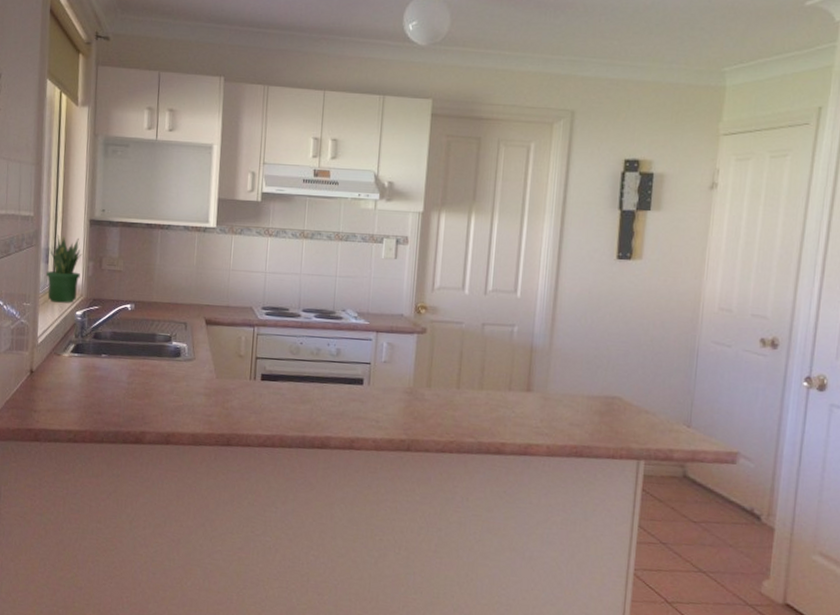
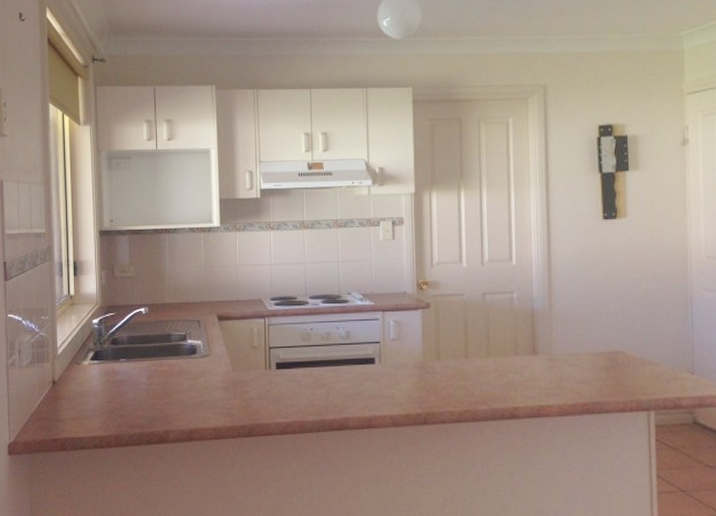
planter: present [45,235,83,304] -> none [61,248,95,314]

